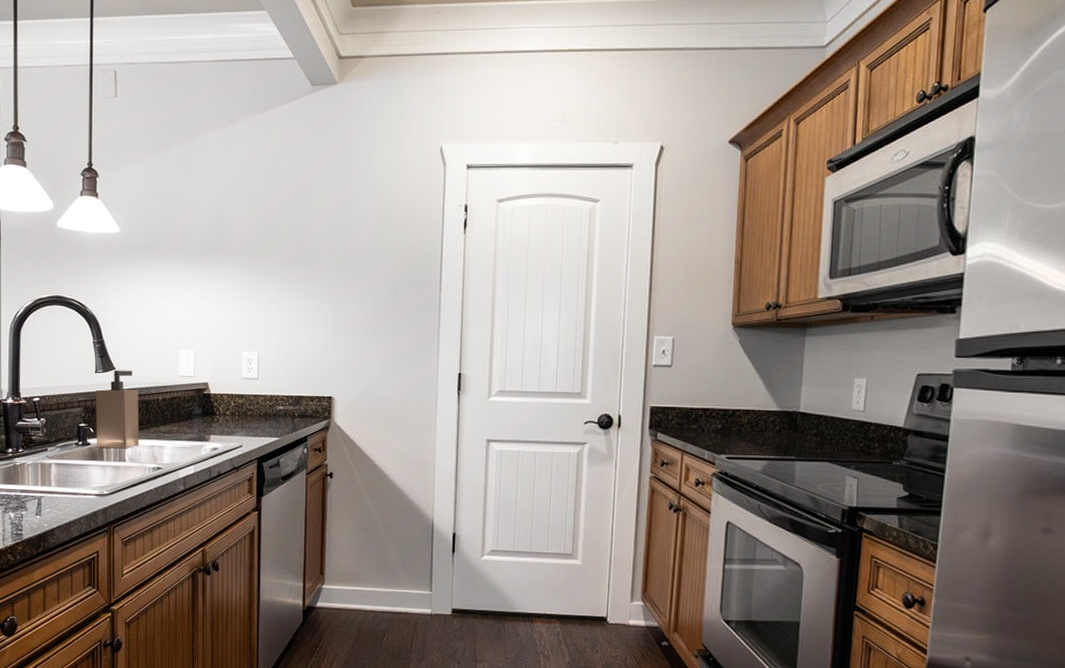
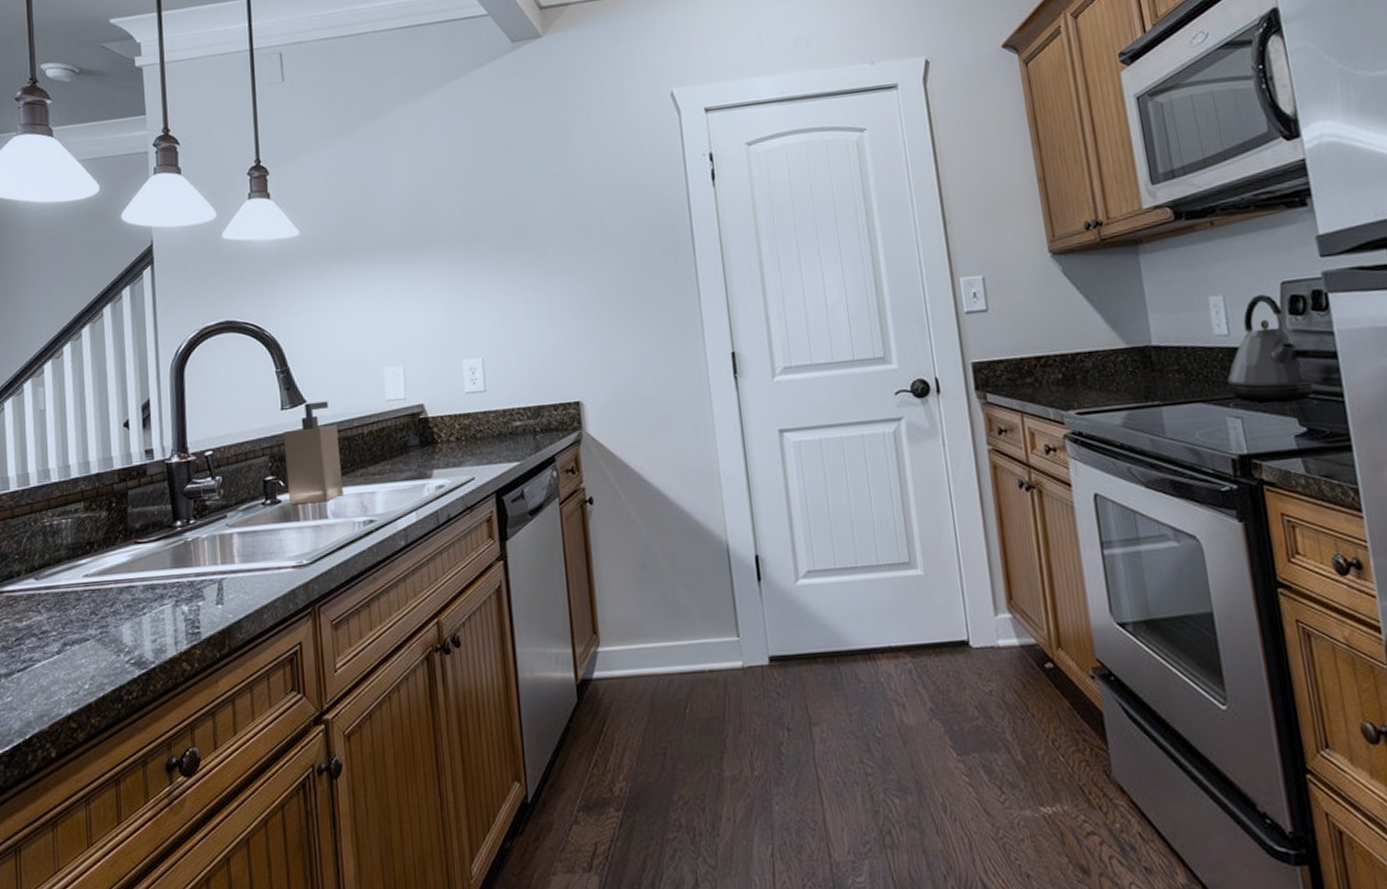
kettle: none [854,382,922,471] -> present [1227,294,1314,403]

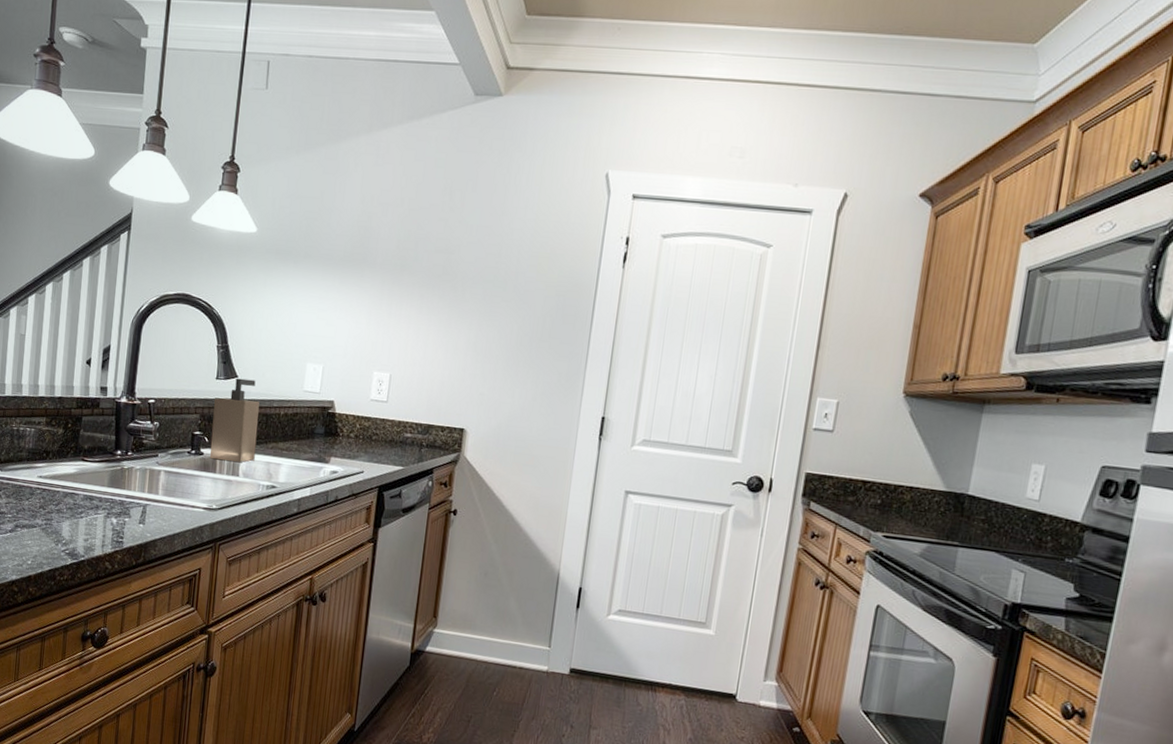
kettle: present [1227,294,1314,403] -> none [1023,472,1098,571]

